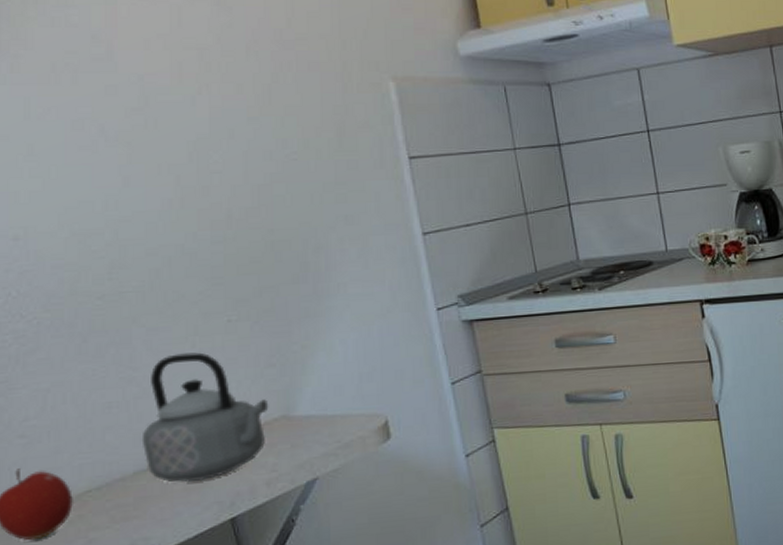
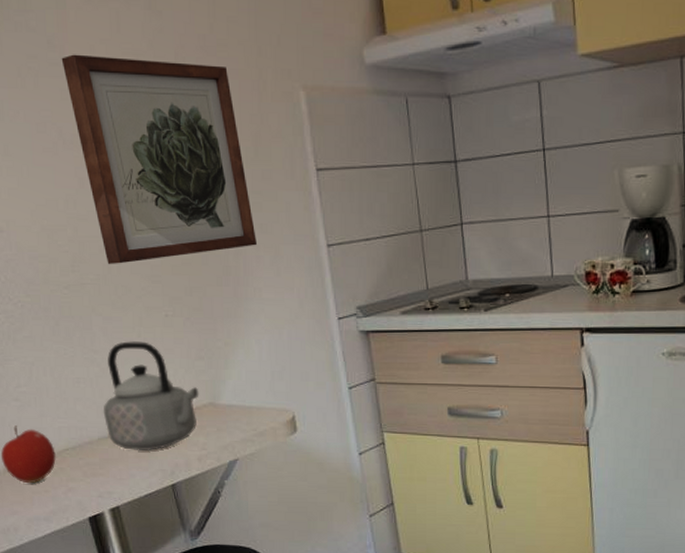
wall art: none [108,49,342,270] -> present [61,54,258,265]

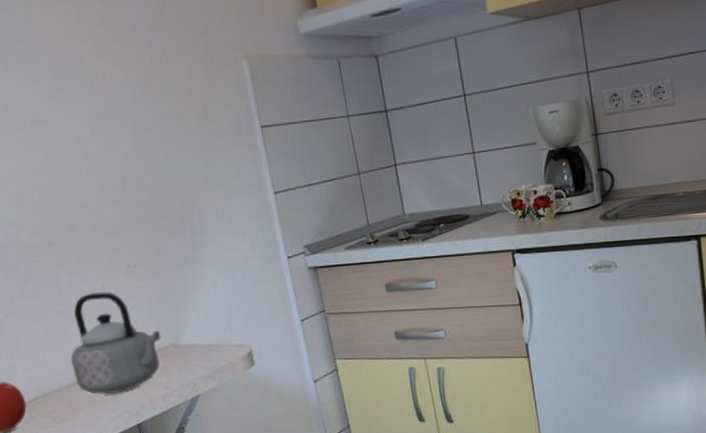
wall art: present [61,54,258,265] -> none [28,43,210,225]

